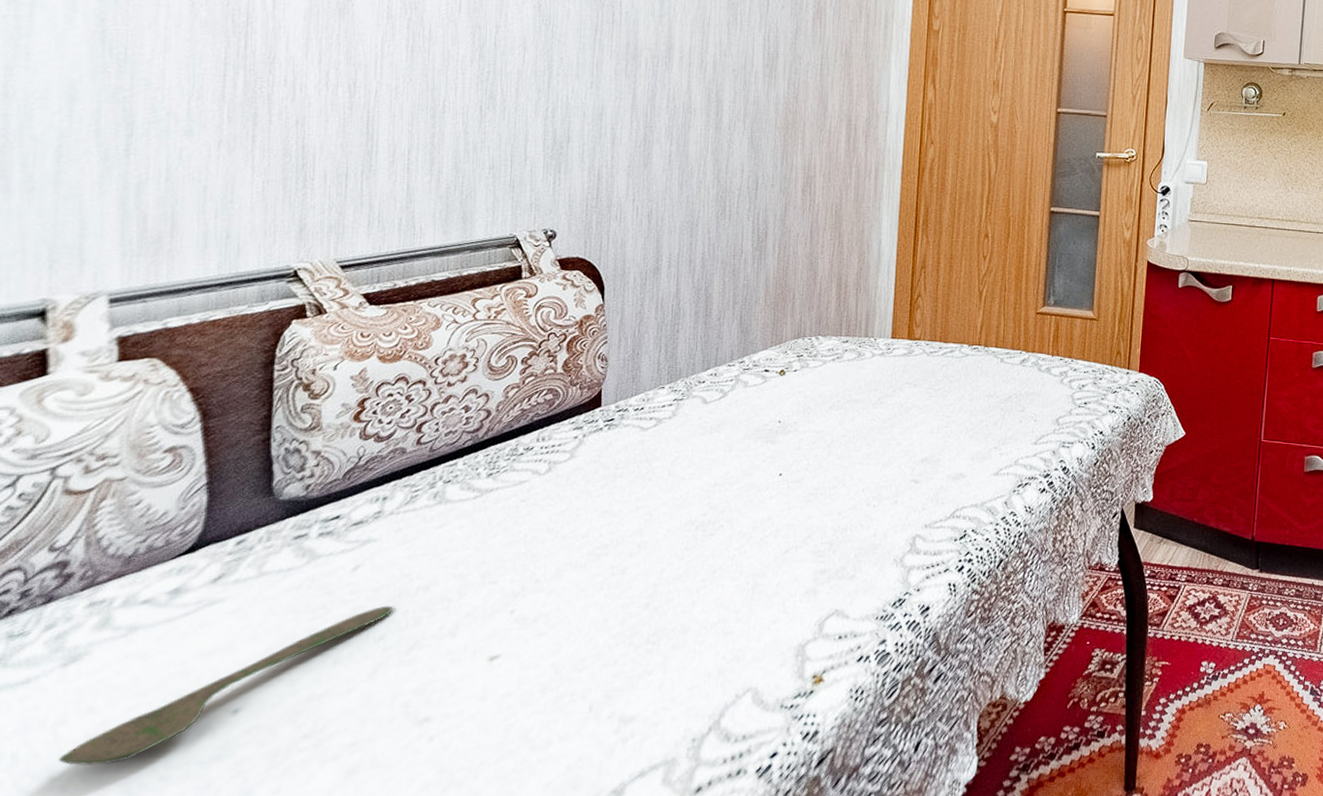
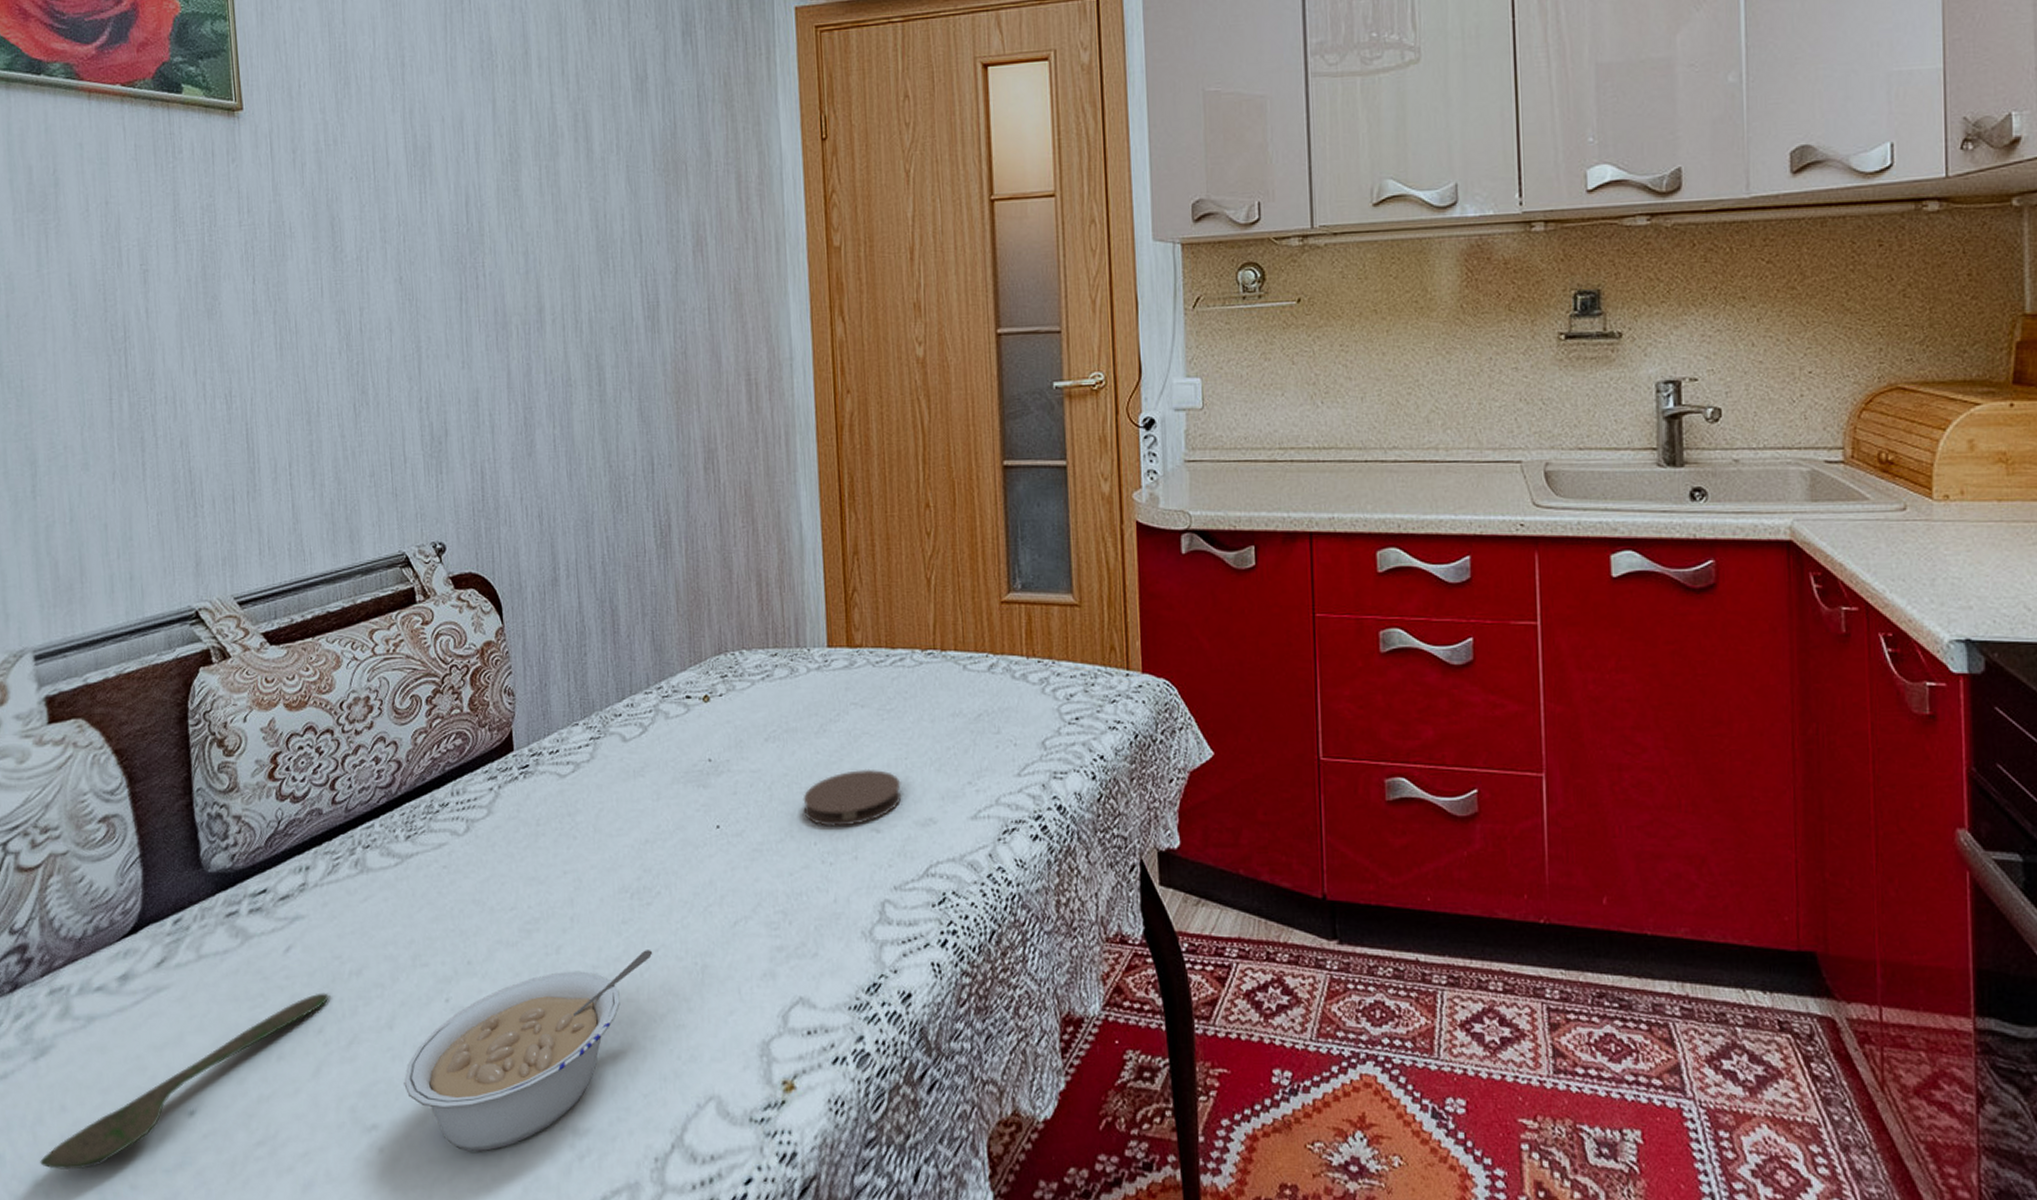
legume: none [460,571,711,738] -> present [404,950,653,1152]
coaster: none [856,434,940,478] -> present [803,769,902,826]

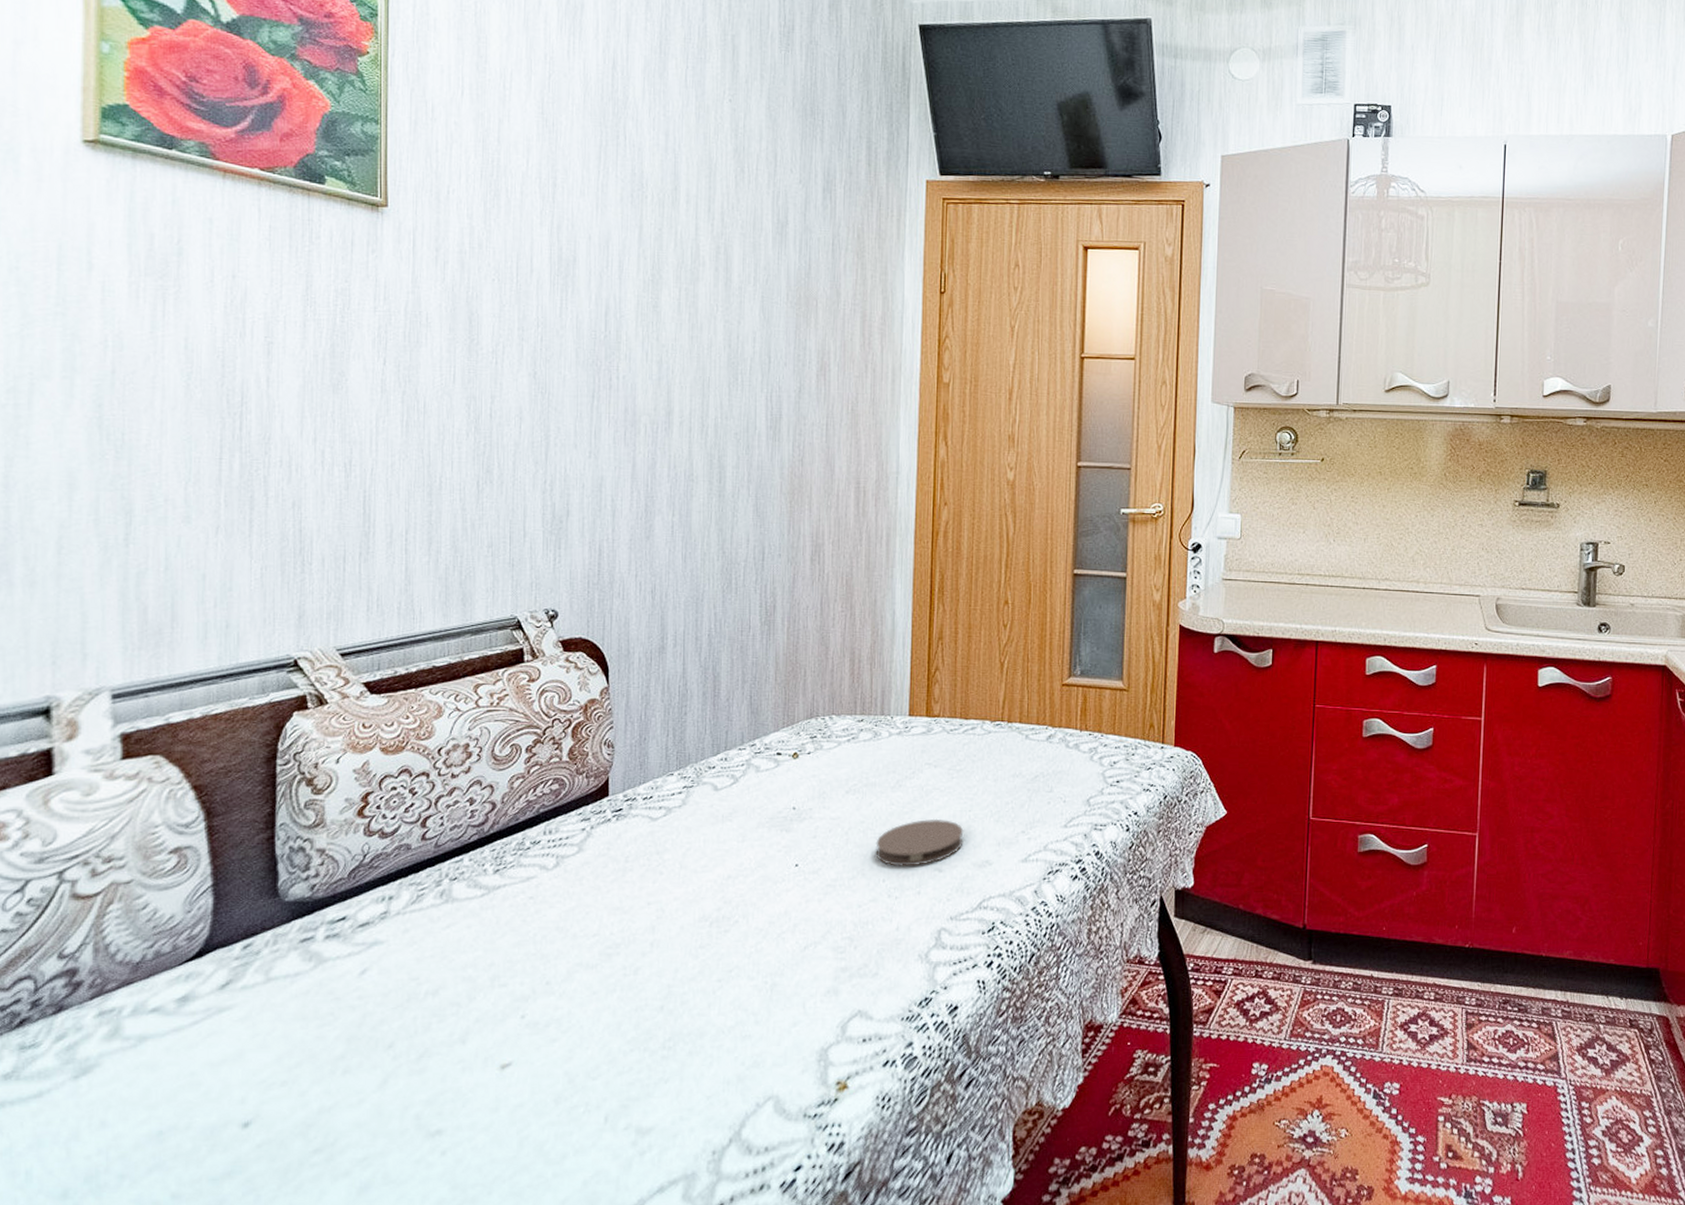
spoon: present [40,993,329,1171] -> none [72,1011,403,1184]
legume: present [404,950,653,1152] -> none [472,971,727,1152]

